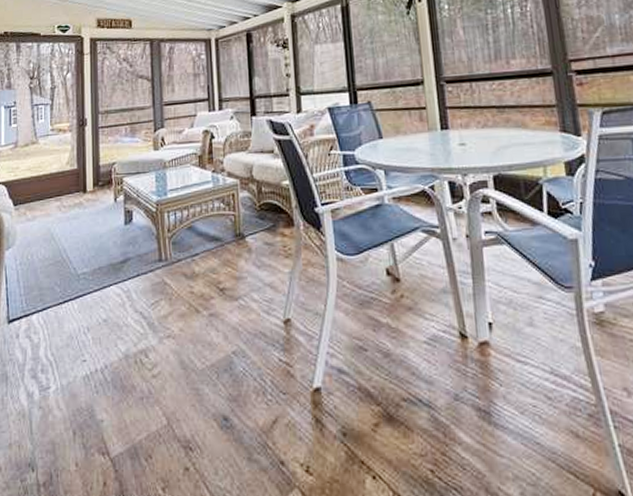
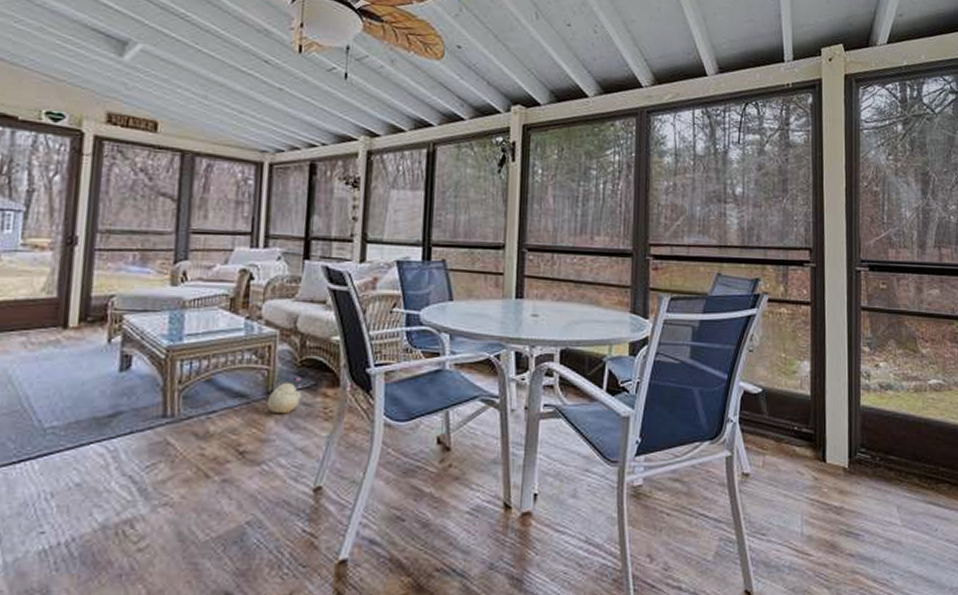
plush toy: none [236,220,264,254] -> present [267,377,304,414]

